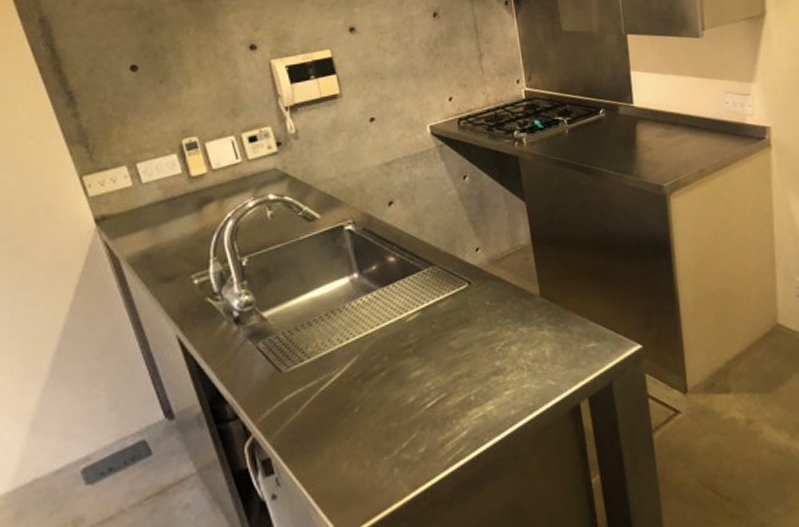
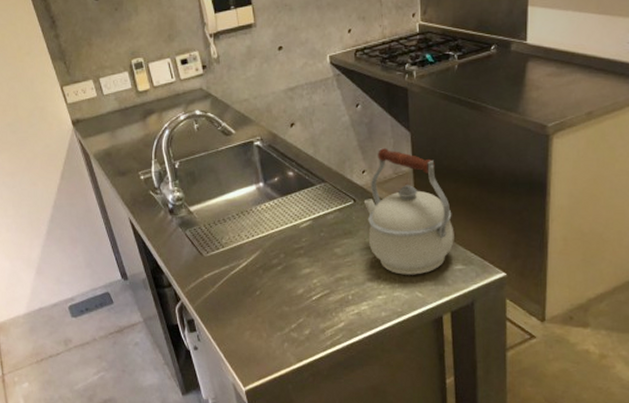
kettle: none [480,221,584,363] -> present [363,148,454,275]

